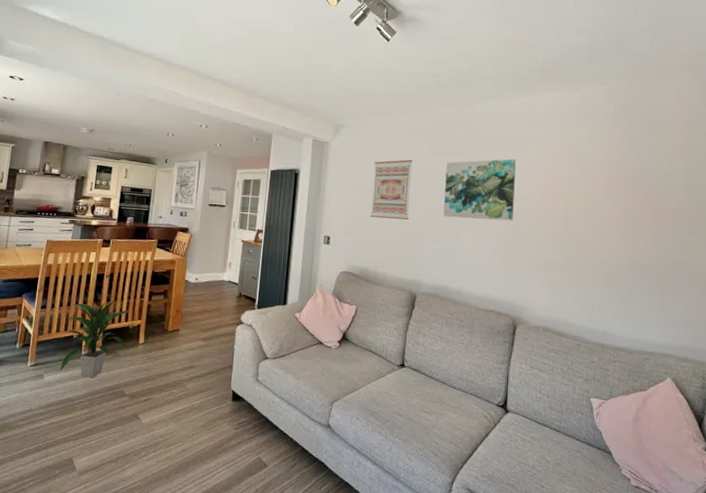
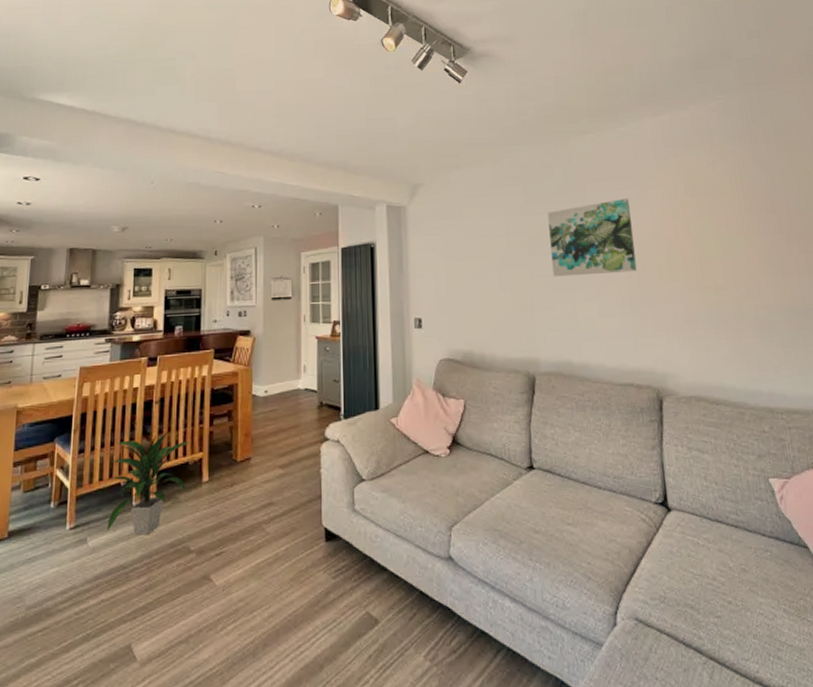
wall art: present [370,159,413,221] -> none [462,214,513,289]

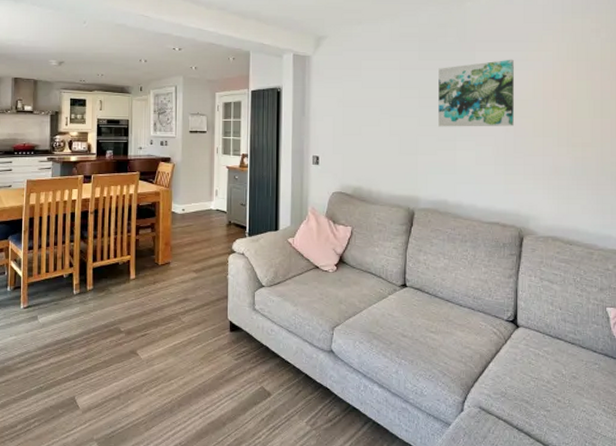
indoor plant: present [106,432,191,536] -> none [53,237,121,317]

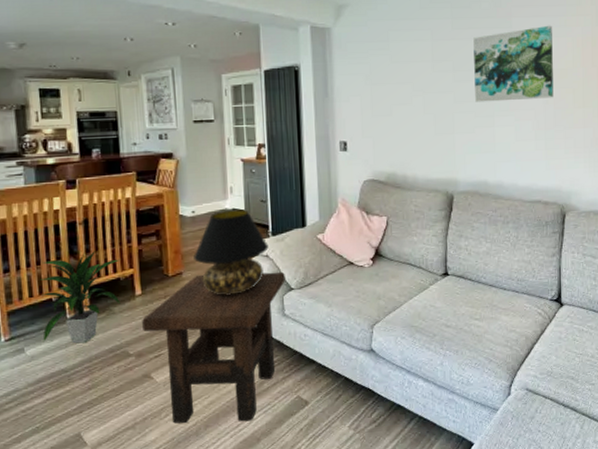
indoor plant: none [53,237,121,317] -> present [40,251,121,344]
side table: none [133,266,257,405] -> present [142,271,285,424]
table lamp: none [181,210,245,286] -> present [194,208,269,295]

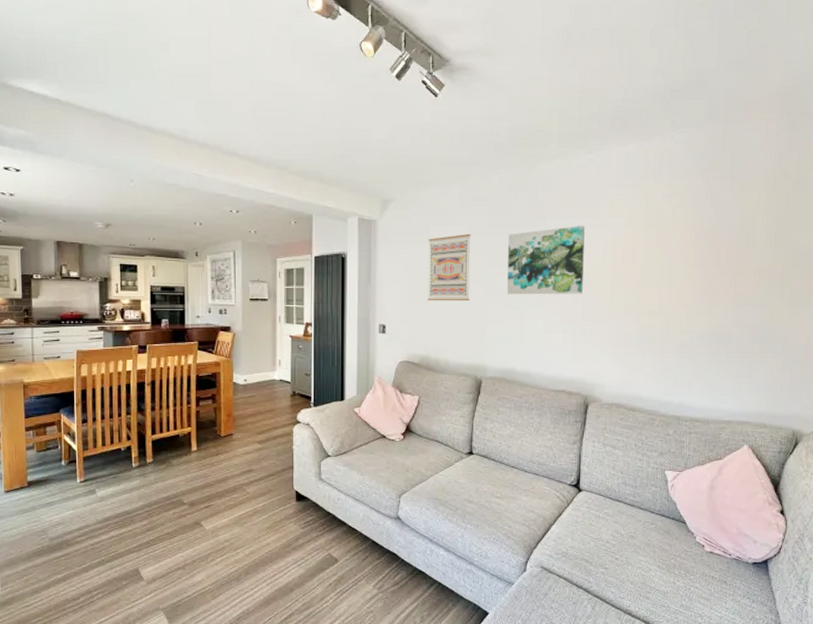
indoor plant: present [40,251,121,344] -> none [111,409,180,490]
side table: present [142,271,285,424] -> none [196,437,323,572]
table lamp: present [194,208,269,295] -> none [244,380,310,457]
wall art: none [388,38,436,114] -> present [428,233,471,302]

